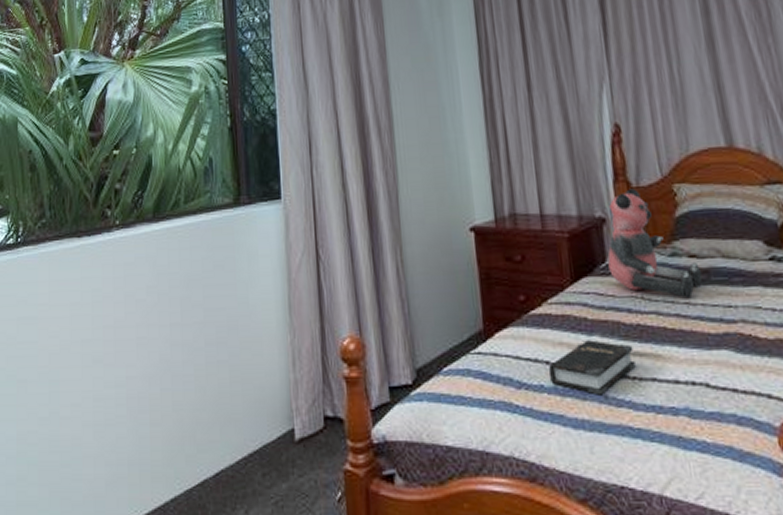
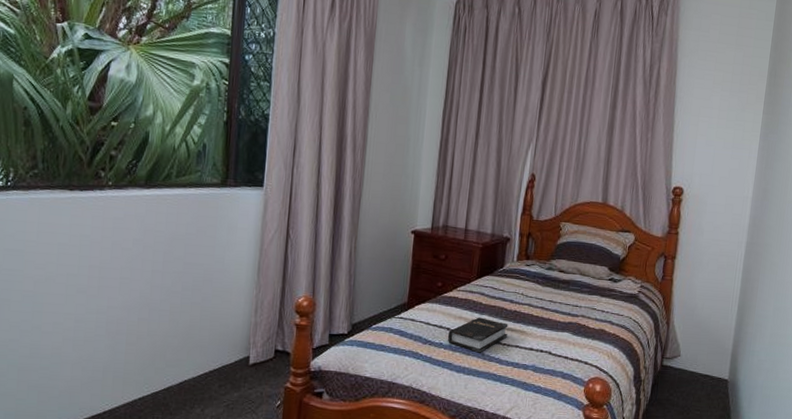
bear: present [608,189,703,299] -> none [504,221,565,298]

